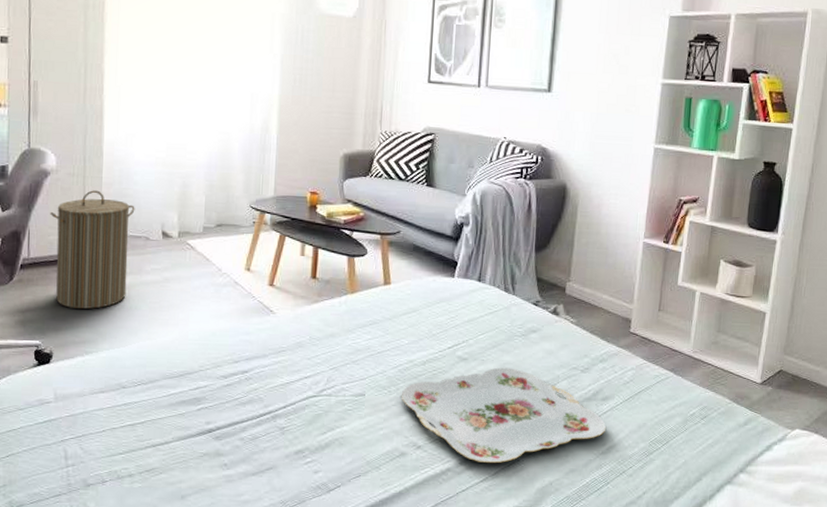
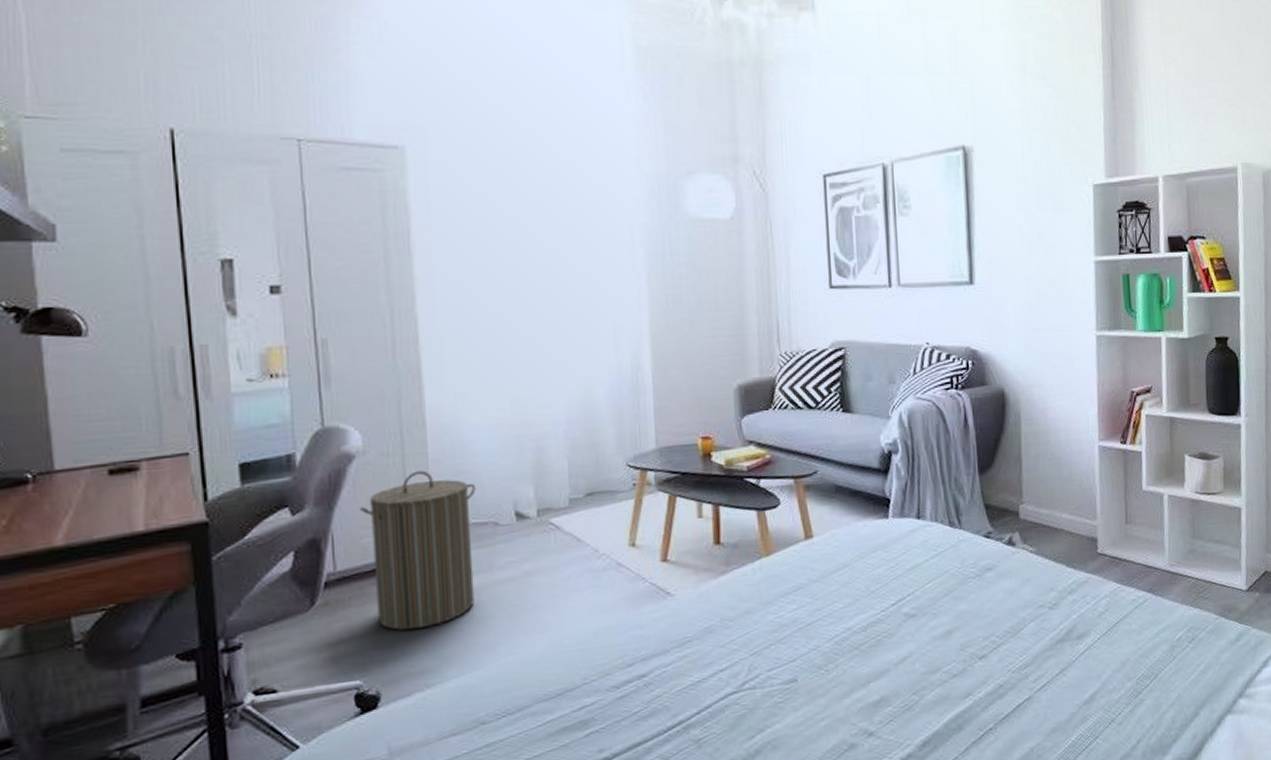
serving tray: present [401,367,607,463] -> none [841,617,1087,740]

